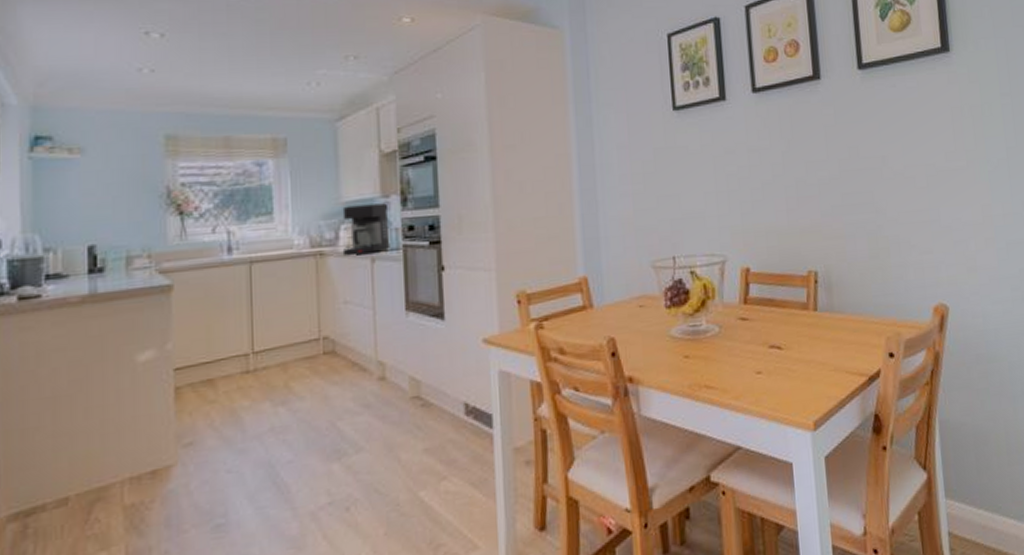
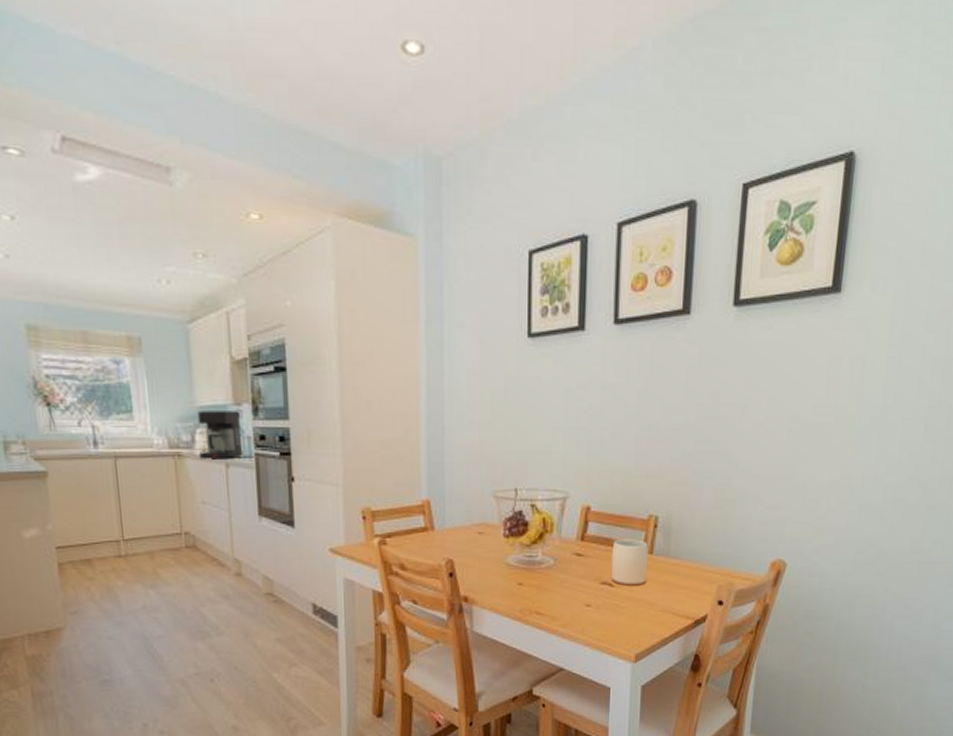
mug: none [776,297,815,347] -> present [611,539,649,586]

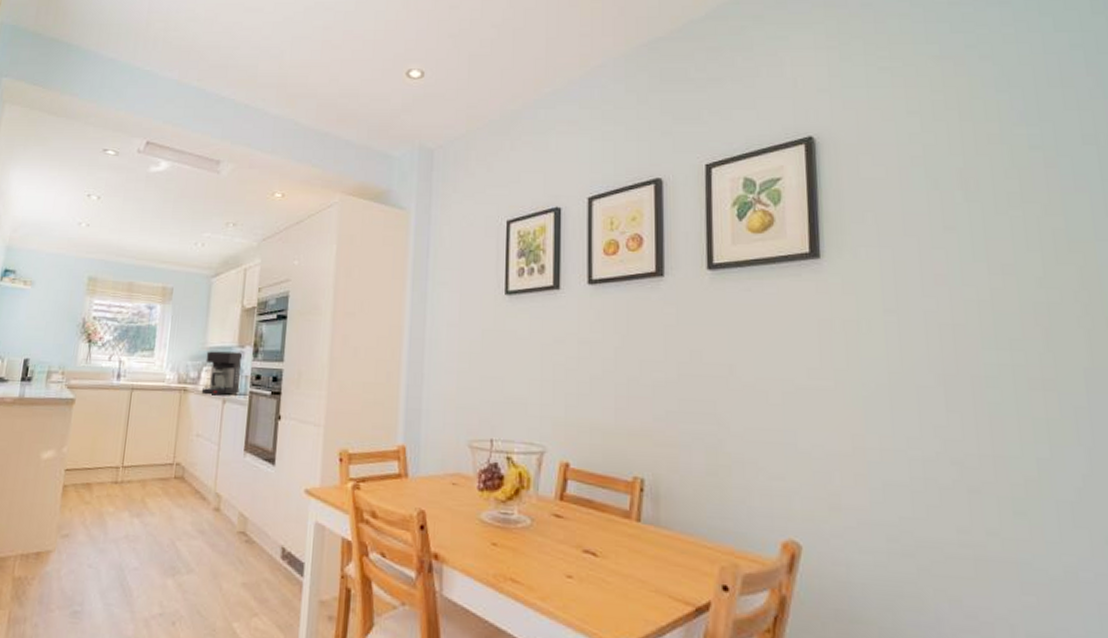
mug: present [611,539,649,586] -> none [594,502,636,558]

